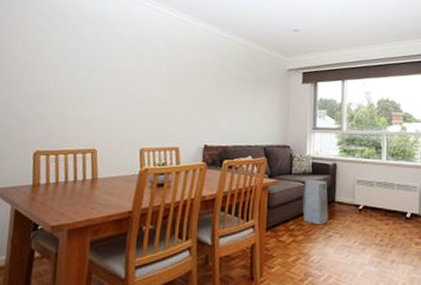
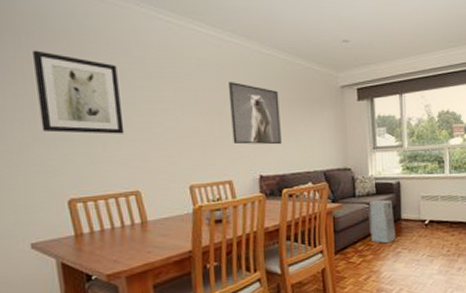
wall art: none [27,23,99,97] -> present [33,50,125,134]
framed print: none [185,59,231,118] -> present [229,82,282,145]

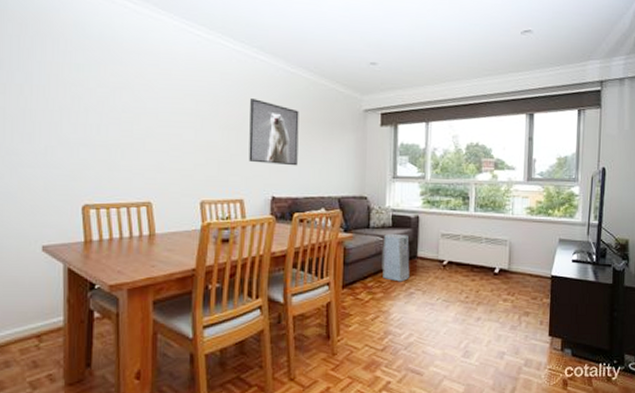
wall art: present [33,50,125,134] -> none [67,56,144,144]

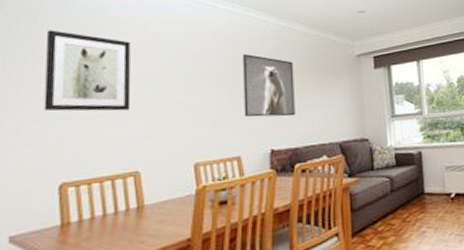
wall art: none [67,56,144,144] -> present [43,30,131,112]
air purifier: present [382,233,410,282] -> none [389,172,420,222]

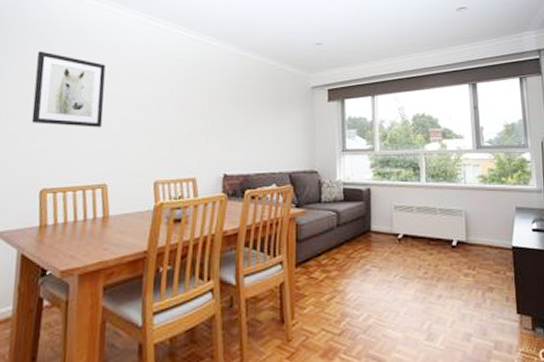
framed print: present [243,54,295,117] -> none [201,81,250,143]

